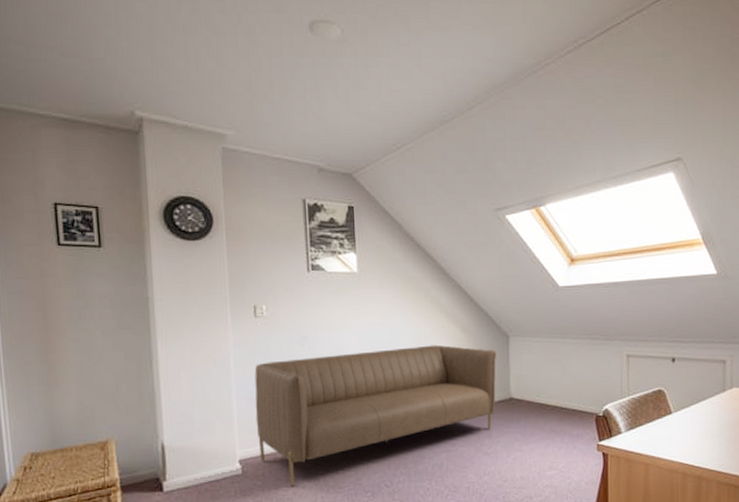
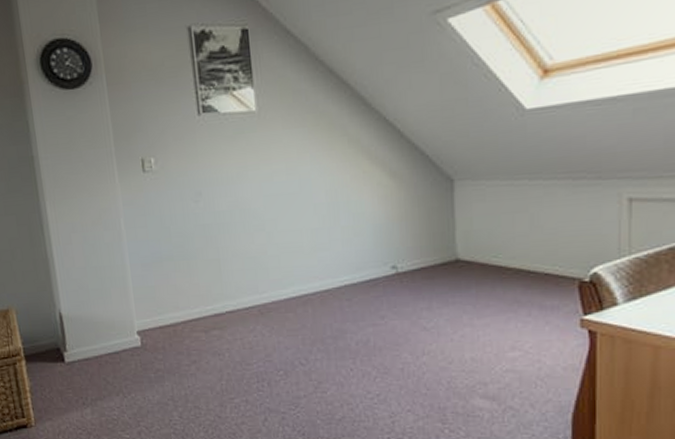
sofa: present [254,345,496,487] -> none [147,195,437,362]

